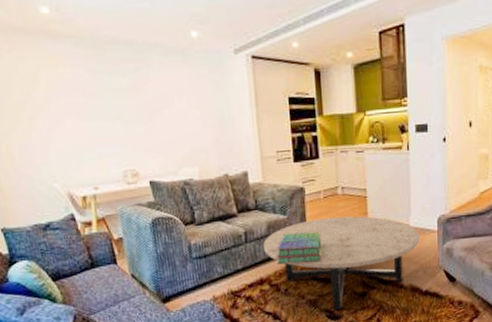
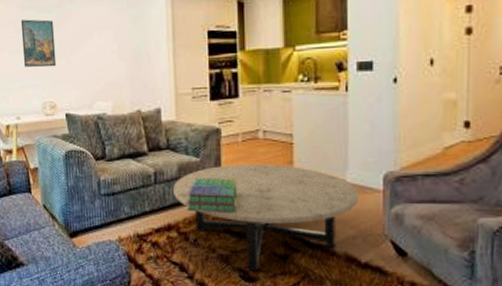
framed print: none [90,83,136,135] -> present [20,19,57,68]

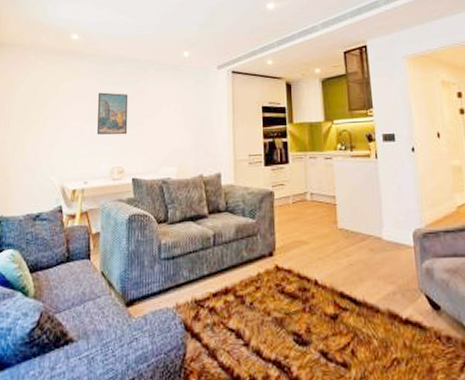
coffee table: present [173,165,358,271] -> none [231,224,394,334]
stack of books: present [187,178,238,212] -> none [244,238,290,273]

